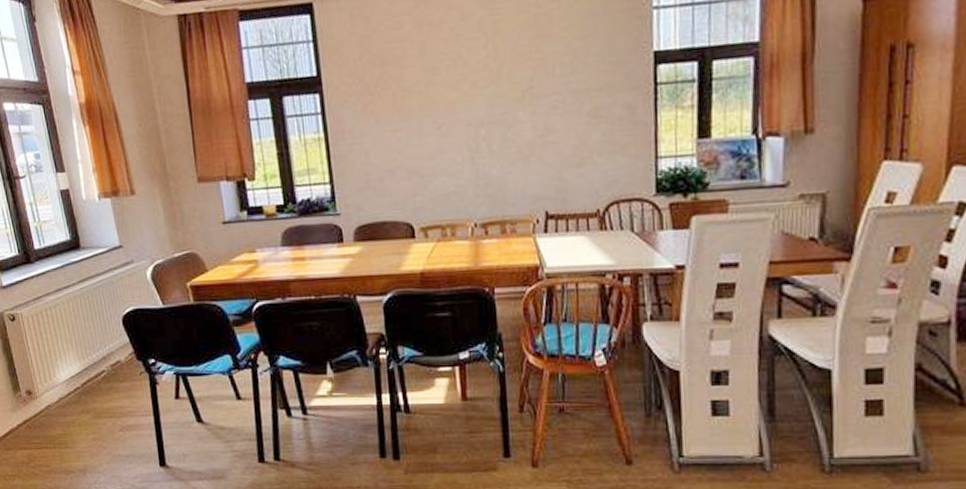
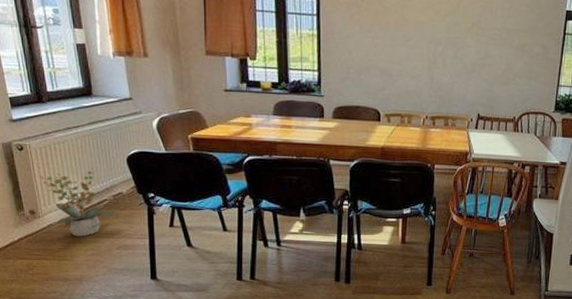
potted plant: none [34,333,117,419] -> present [40,167,117,237]

